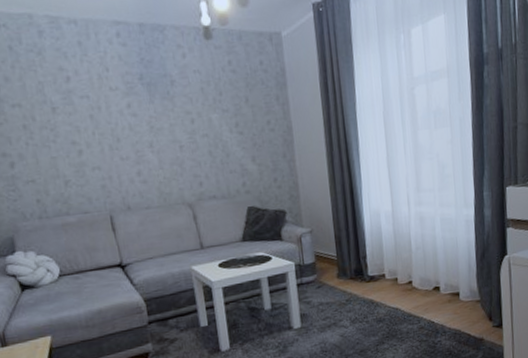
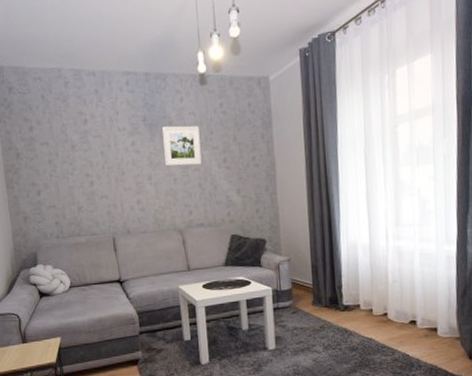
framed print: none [162,85,211,132] -> present [161,126,202,166]

